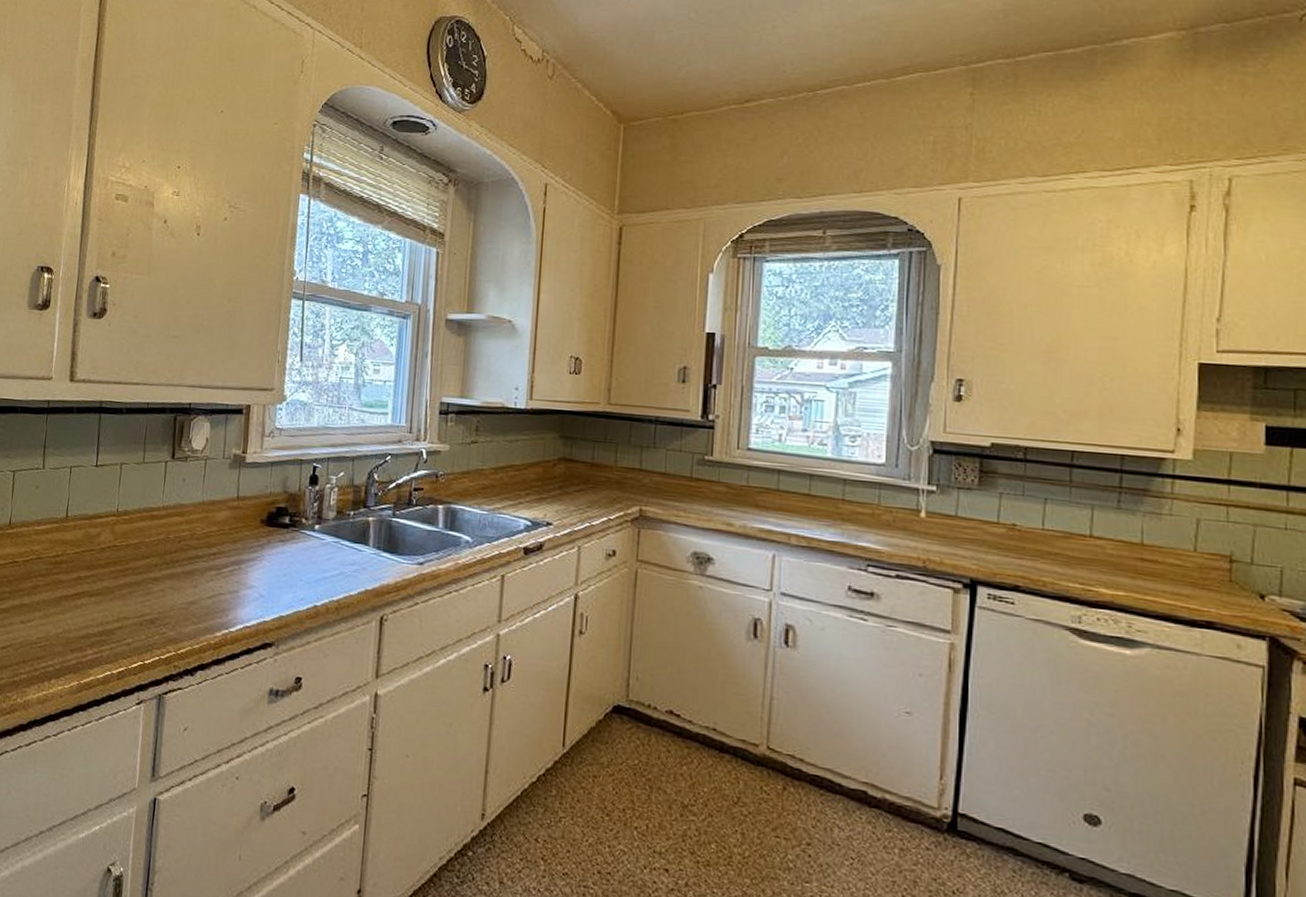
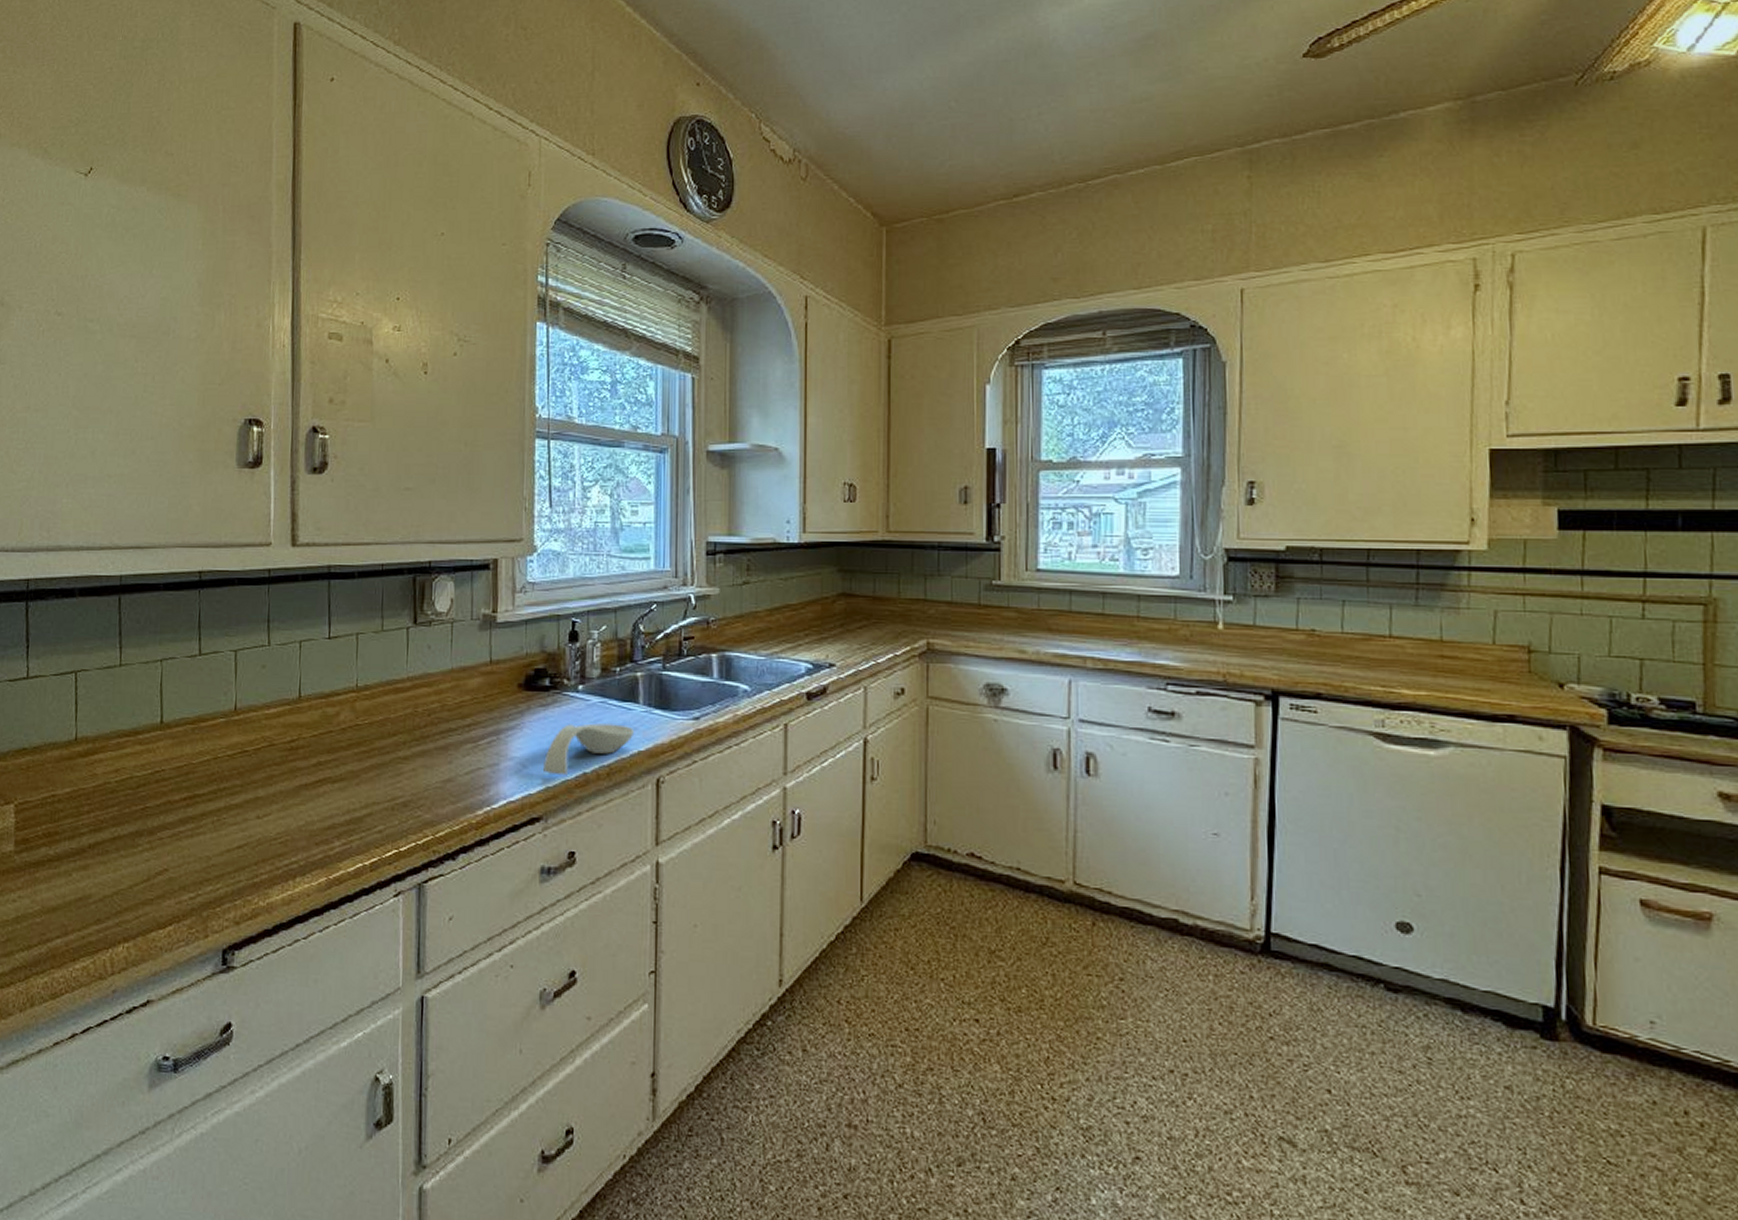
spoon rest: none [278,560,364,607] -> present [543,723,635,776]

